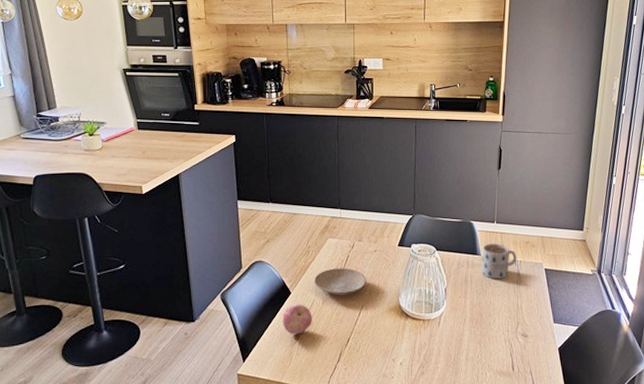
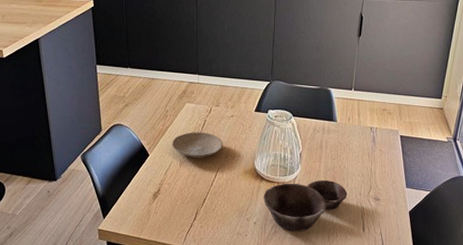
apple: present [282,304,312,335] -> none [141,165,170,194]
bowl: none [409,316,495,372] -> present [263,179,348,231]
mug: present [481,243,517,279] -> none [337,110,373,145]

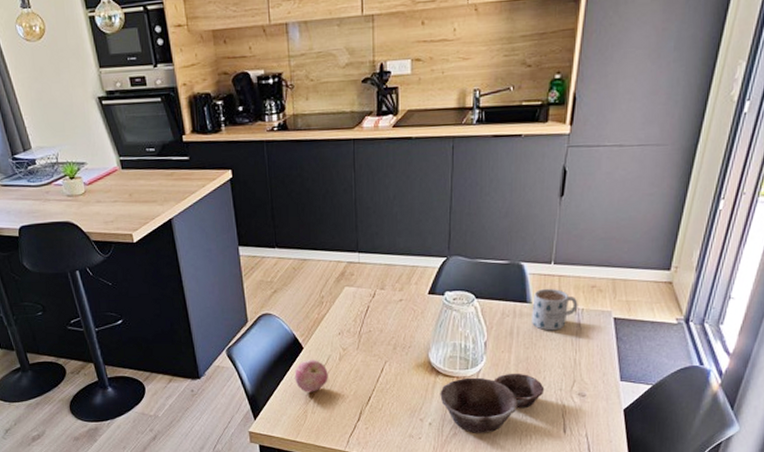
apple: none [141,165,170,194] -> present [294,360,328,392]
plate: present [172,132,222,159] -> none [330,320,390,351]
mug: none [337,110,373,145] -> present [532,288,578,331]

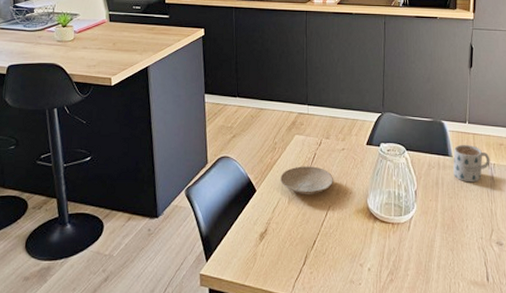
apple: present [294,360,328,392] -> none [247,202,278,235]
plate: none [330,320,390,351] -> present [280,166,333,195]
bowl: present [440,373,545,433] -> none [377,220,468,280]

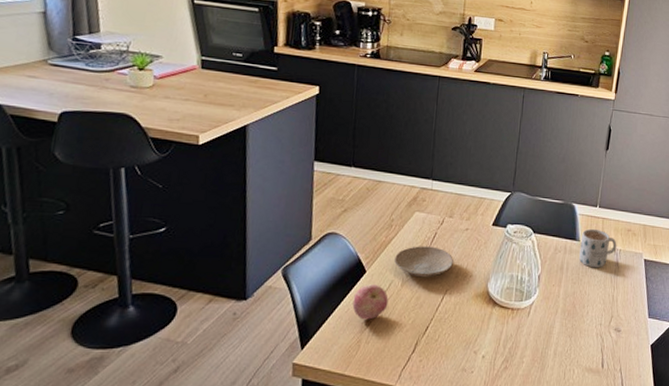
apple: none [247,202,278,235] -> present [352,284,389,320]

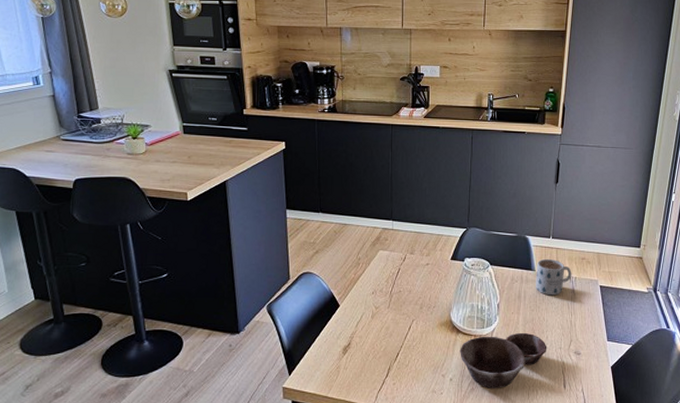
apple: present [352,284,389,320] -> none [330,317,361,348]
plate: present [394,246,454,278] -> none [364,281,417,310]
bowl: none [495,306,587,367] -> present [460,332,547,389]

